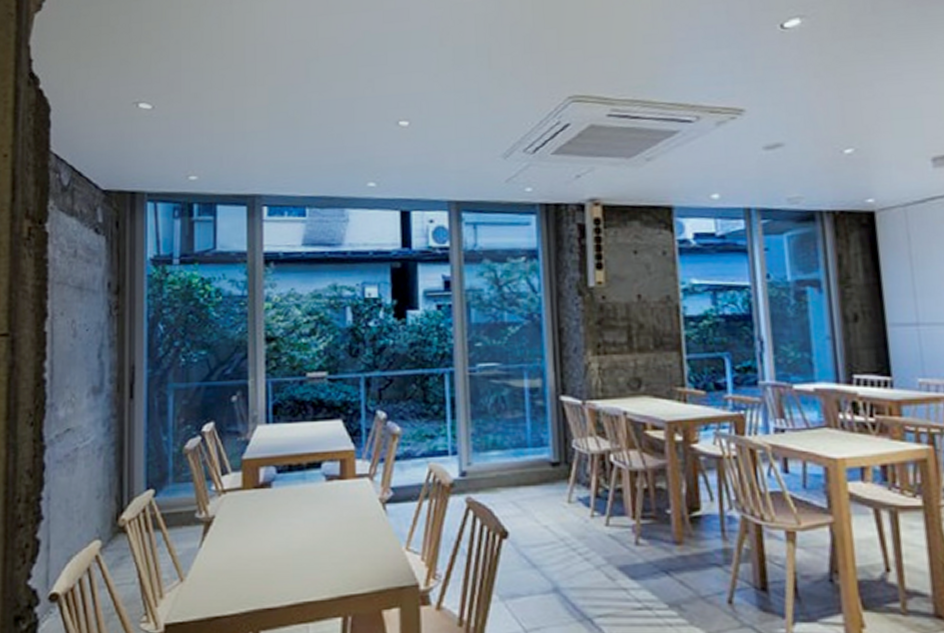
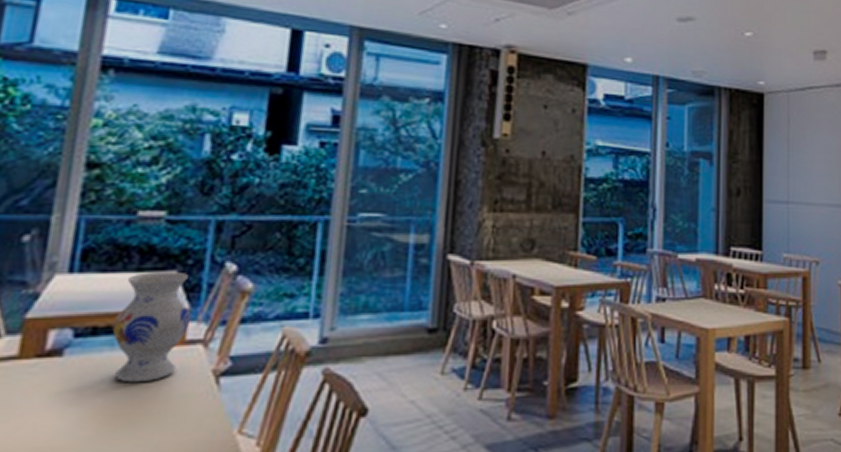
vase: none [302,419,358,508] -> present [112,271,191,383]

